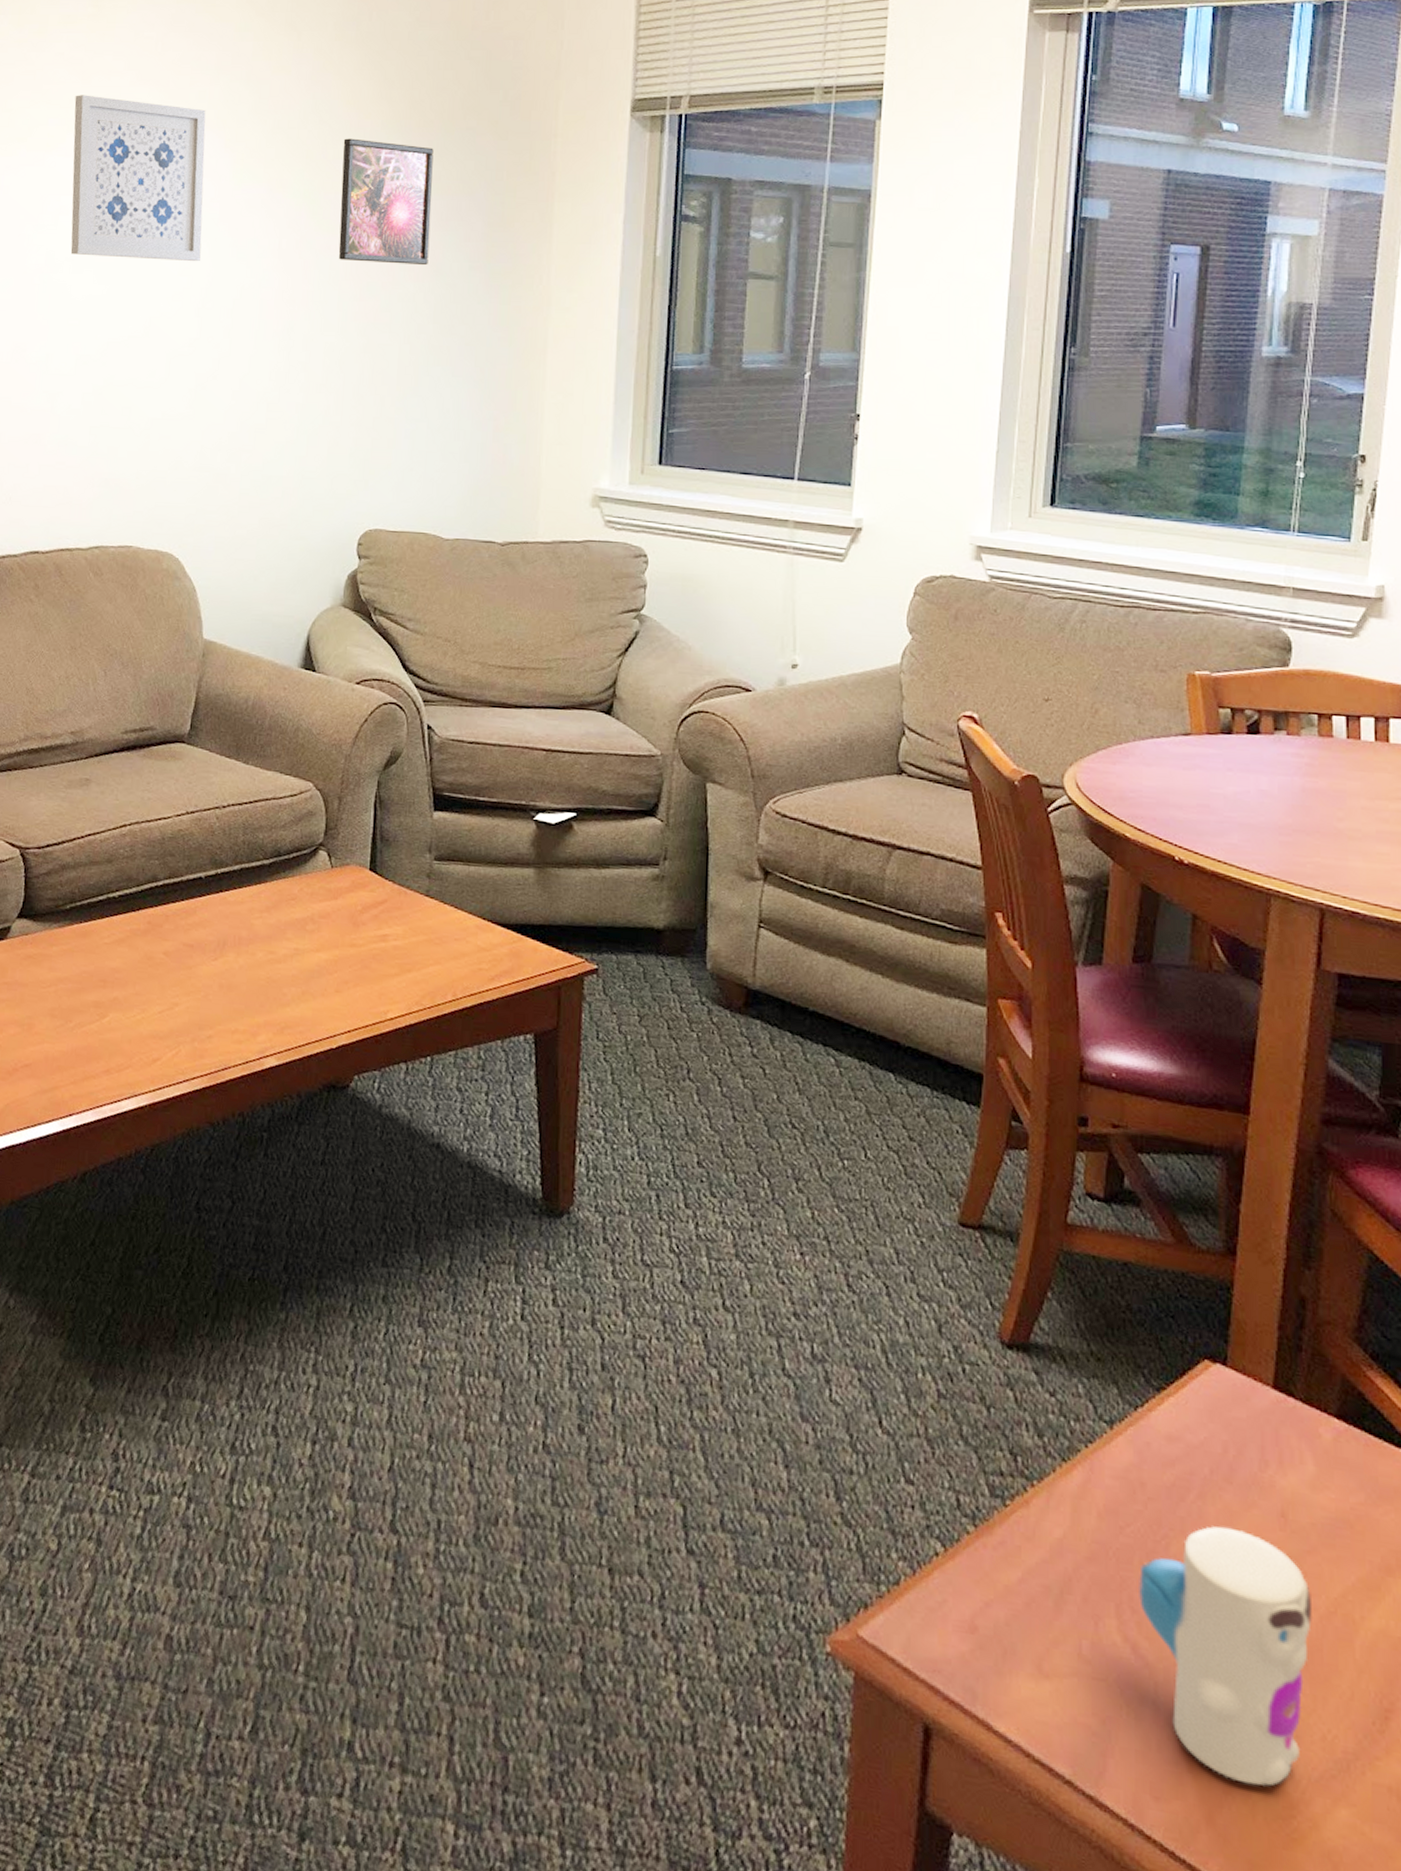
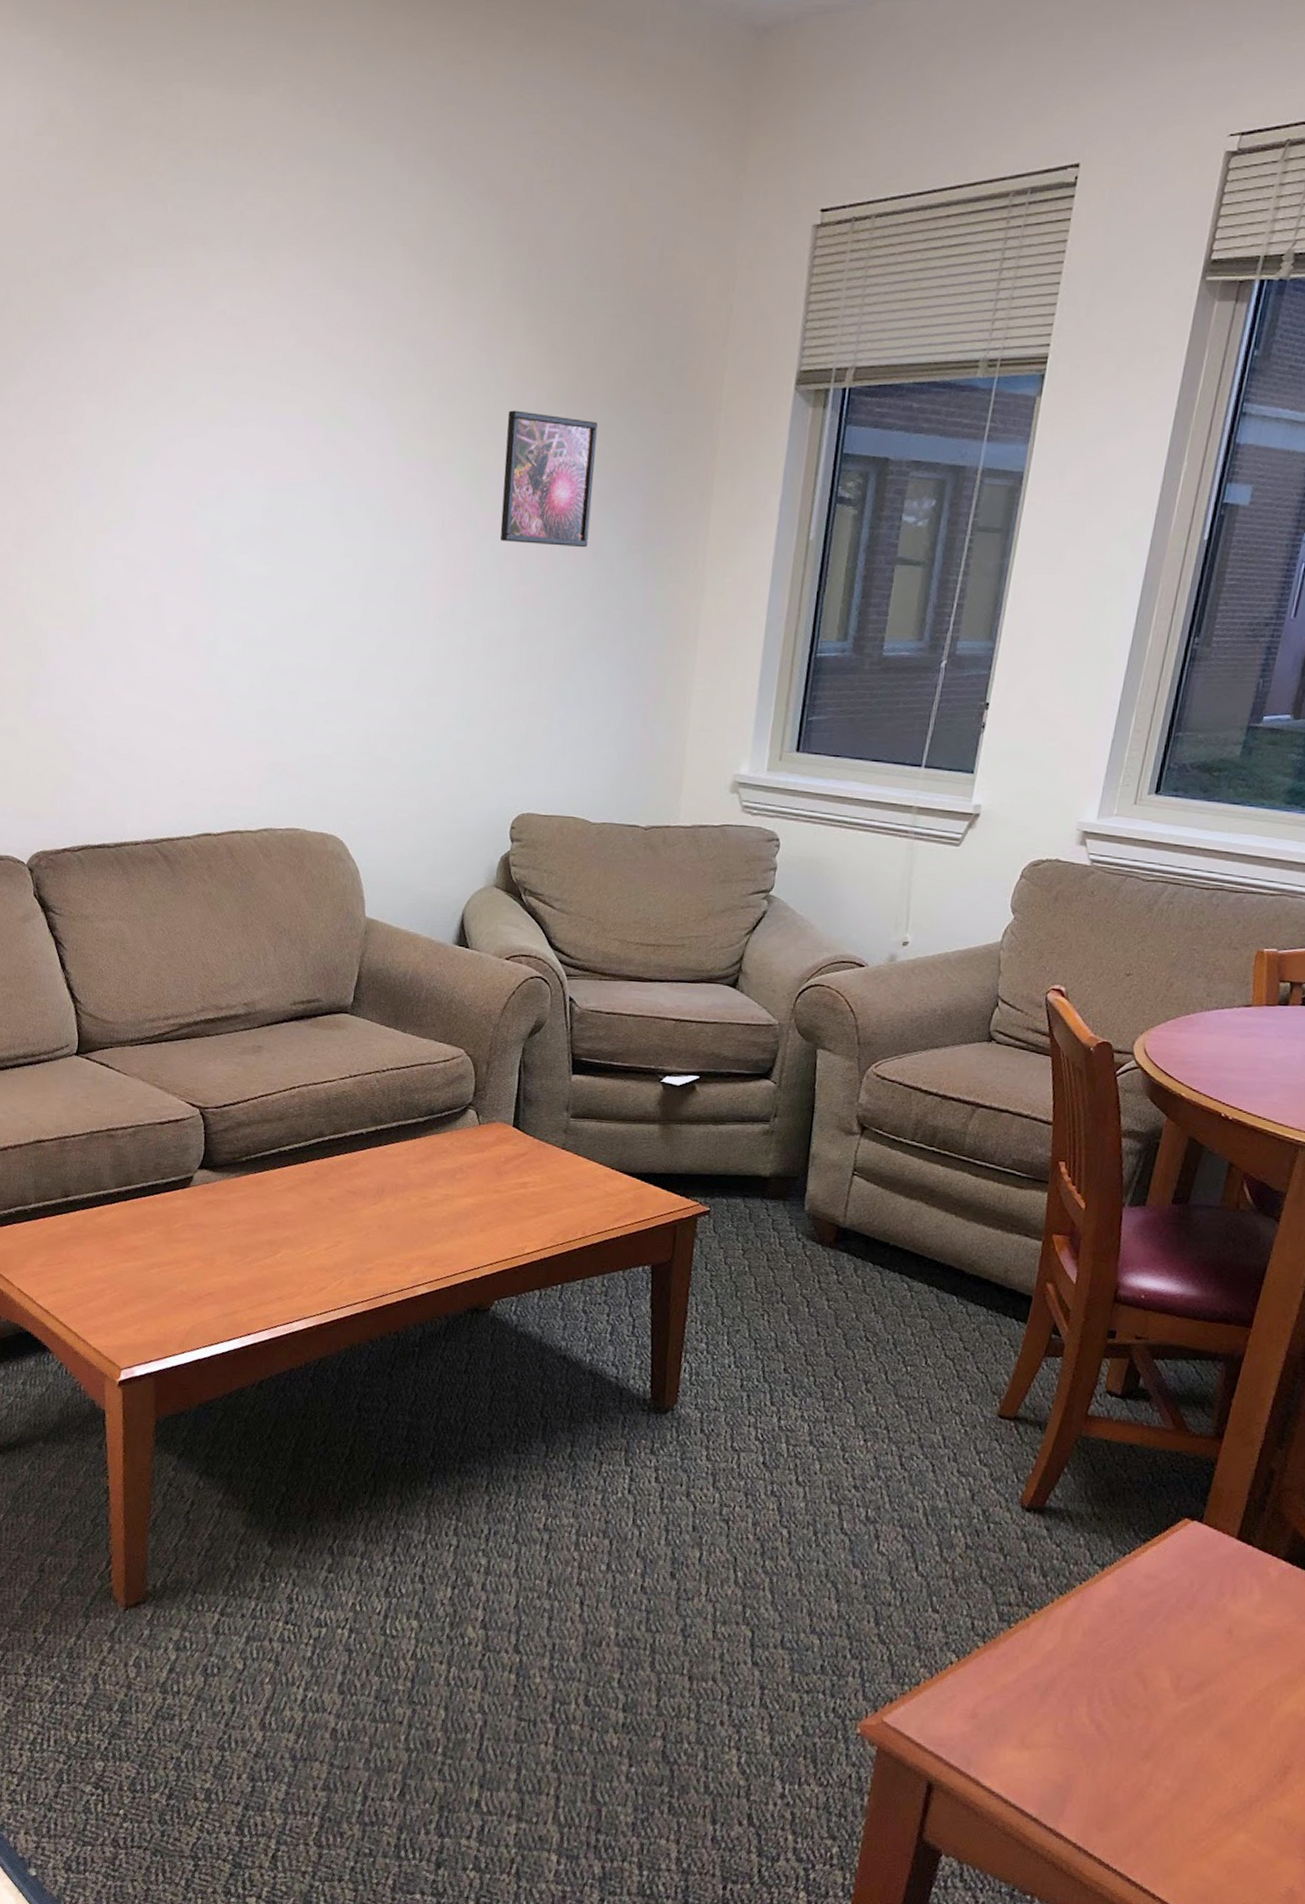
wall art: present [70,95,206,261] -> none [236,359,371,541]
toy: present [1139,1526,1312,1786] -> none [1107,1640,1243,1820]

